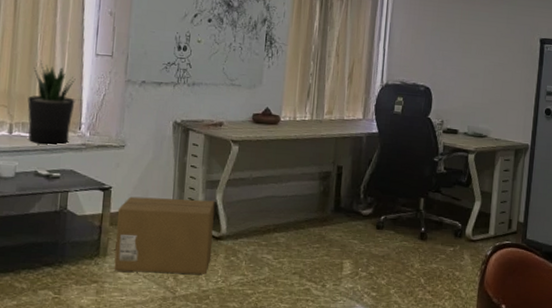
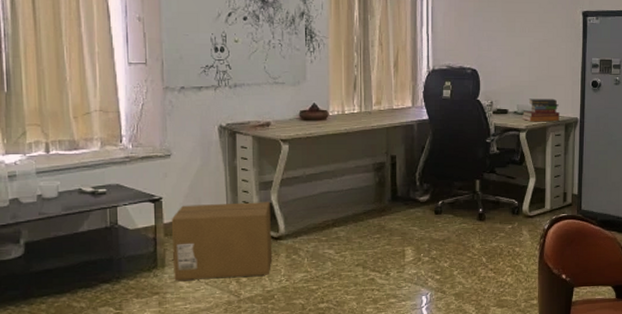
planter: present [27,61,76,145] -> none [61,74,113,160]
books: none [472,120,511,147] -> present [522,98,560,122]

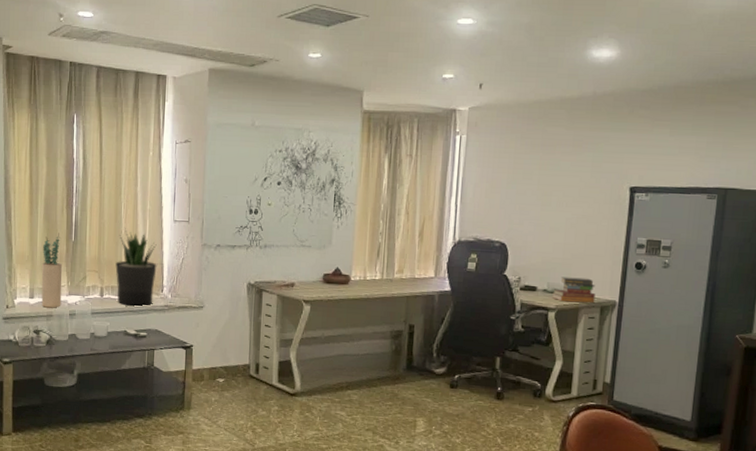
planter: none [61,74,113,160] -> present [115,228,157,306]
box: present [171,202,273,281] -> none [197,354,289,429]

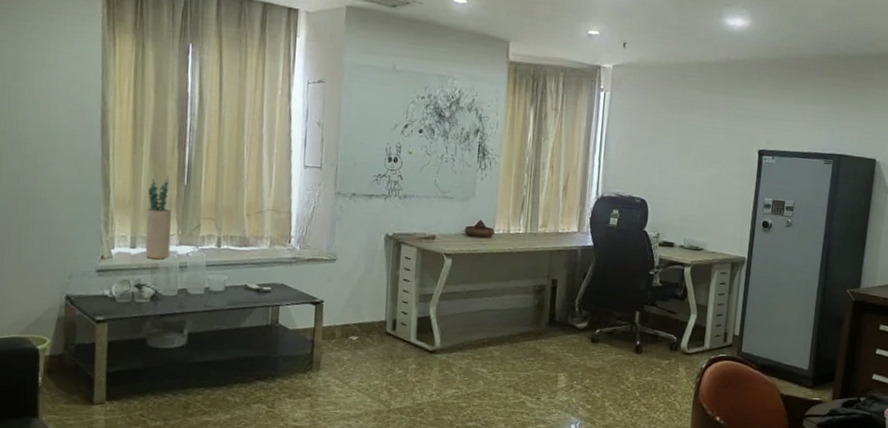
planter: present [115,228,157,306] -> none [235,172,284,258]
books: present [552,277,596,304] -> none [688,233,727,260]

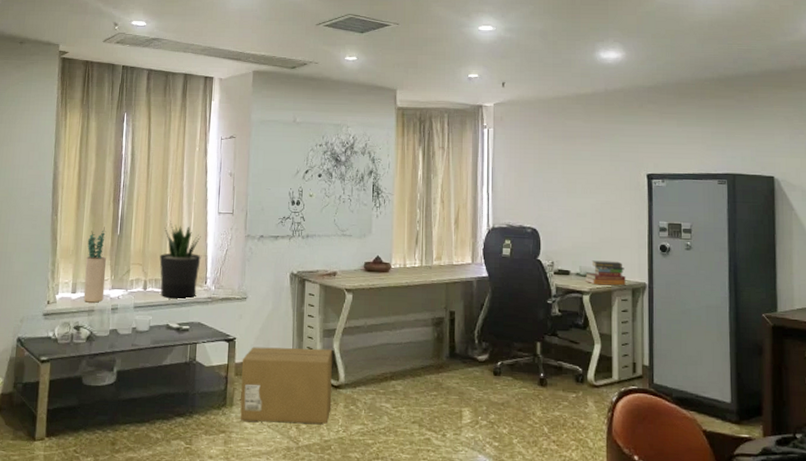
planter: none [235,172,284,258] -> present [159,221,201,299]
box: none [327,310,429,388] -> present [240,347,333,424]
books: none [688,233,727,260] -> present [585,260,626,286]

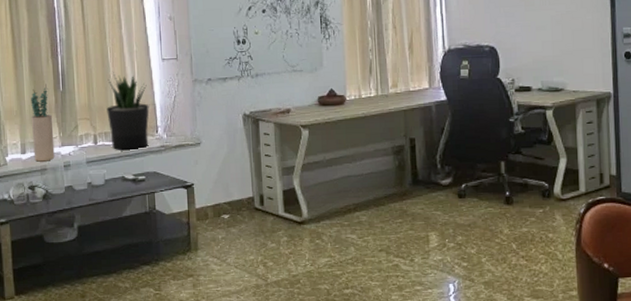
box: present [240,347,333,424] -> none [202,186,297,264]
books: present [585,260,626,286] -> none [548,73,590,99]

